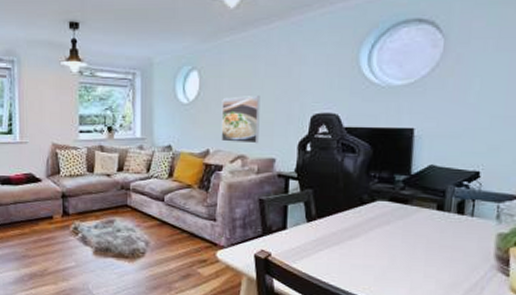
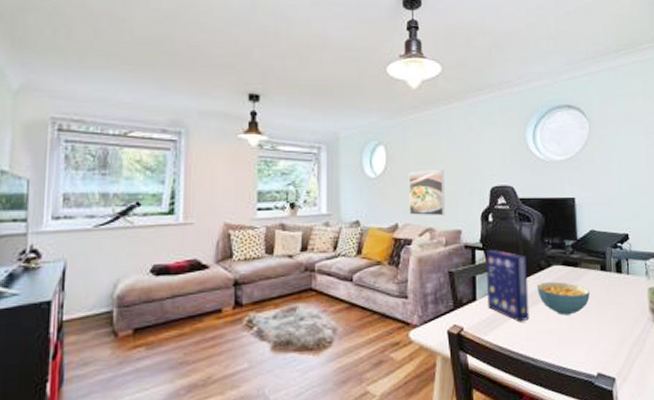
cereal box: none [298,180,348,255] -> present [486,250,529,322]
cereal bowl: none [355,217,419,253] -> present [536,281,590,315]

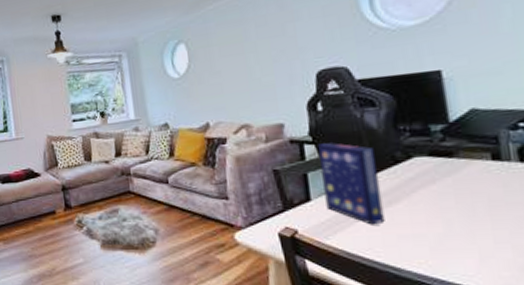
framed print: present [408,170,445,216] -> none [214,59,262,113]
cereal bowl: present [536,281,590,315] -> none [391,176,477,217]

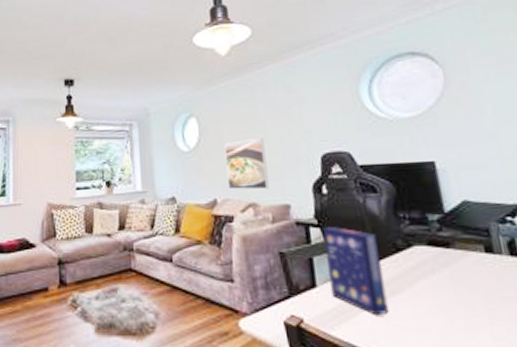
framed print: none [214,59,262,113] -> present [224,138,269,190]

